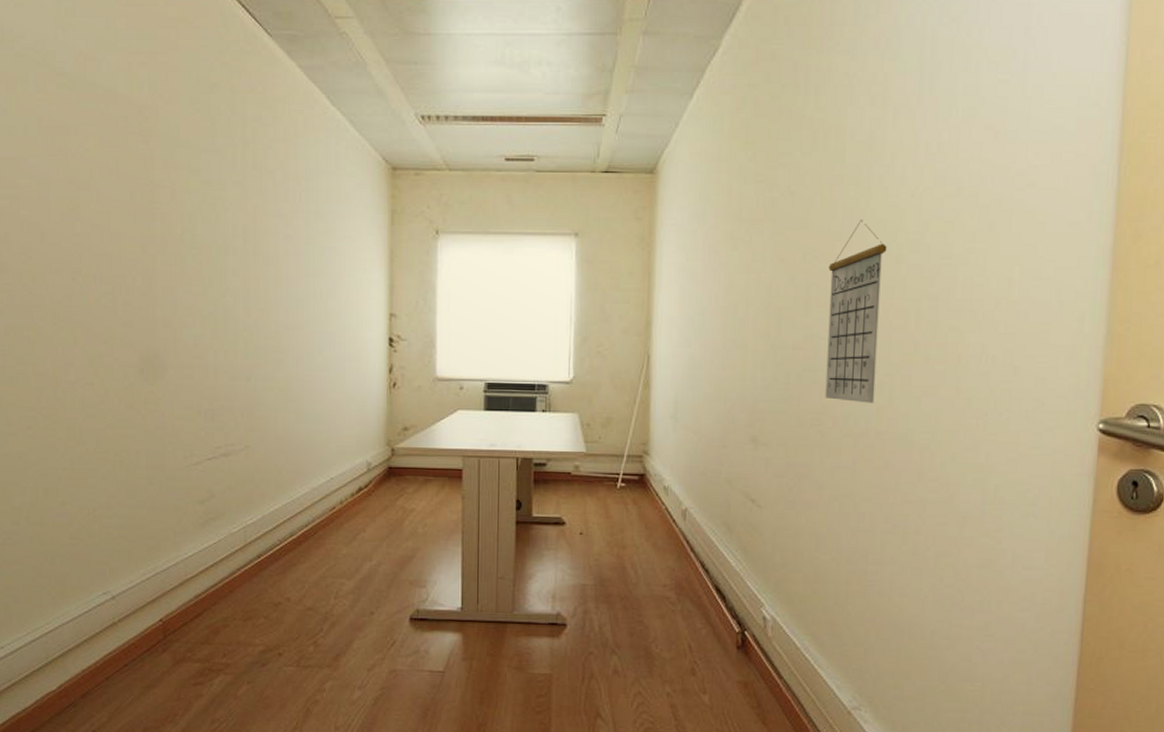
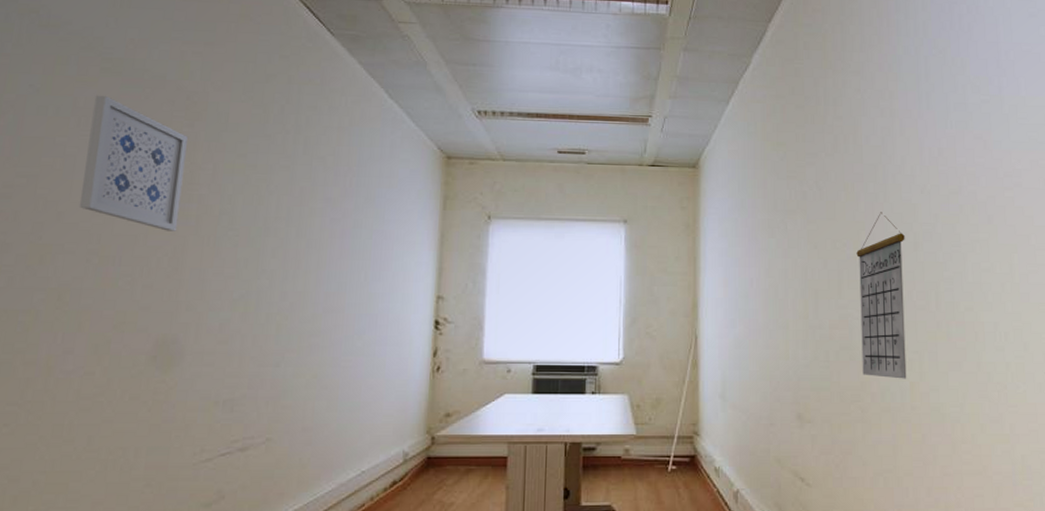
wall art: none [56,113,146,250] -> present [78,95,188,231]

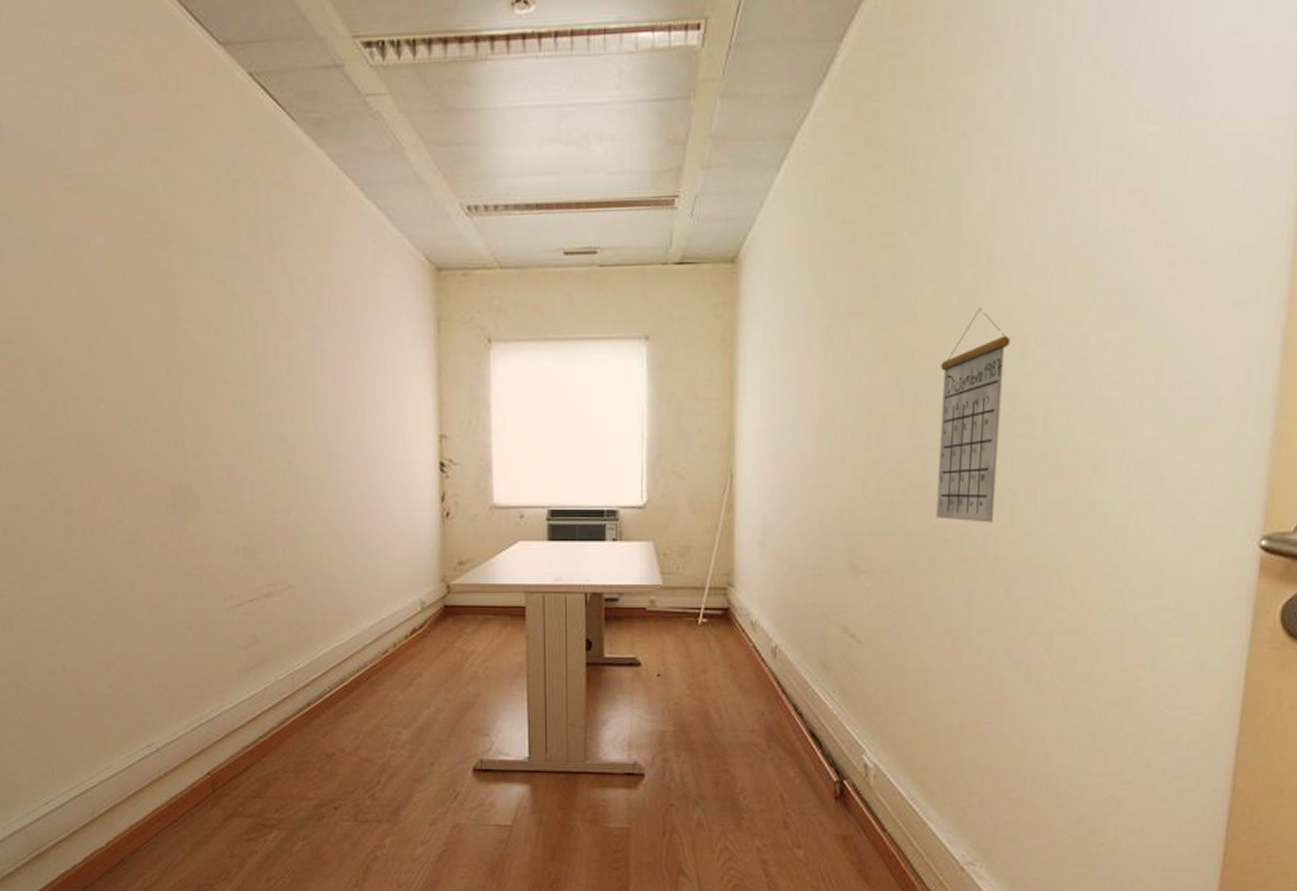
wall art: present [78,95,188,231] -> none [65,220,171,373]

